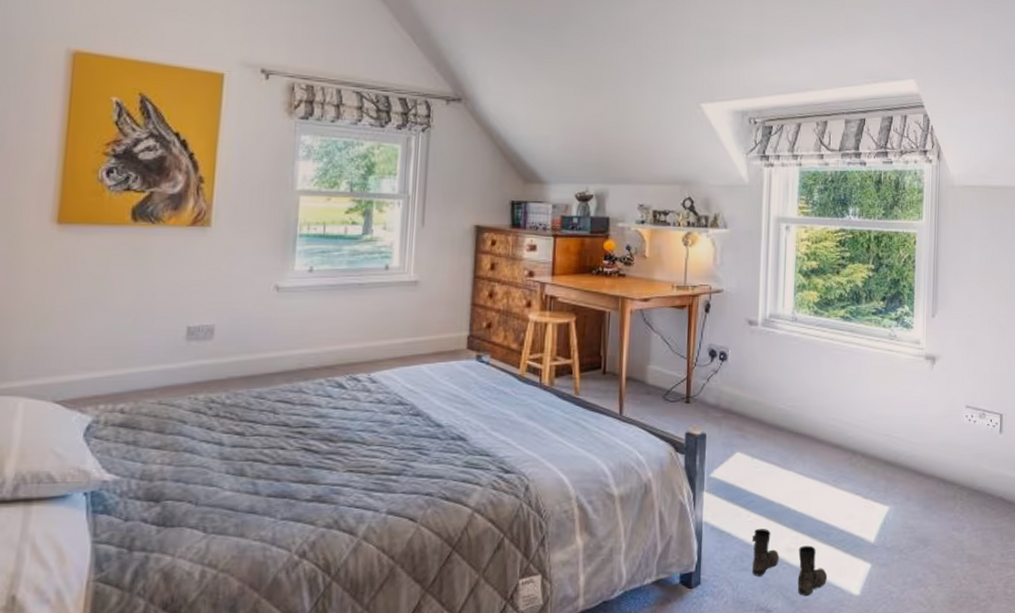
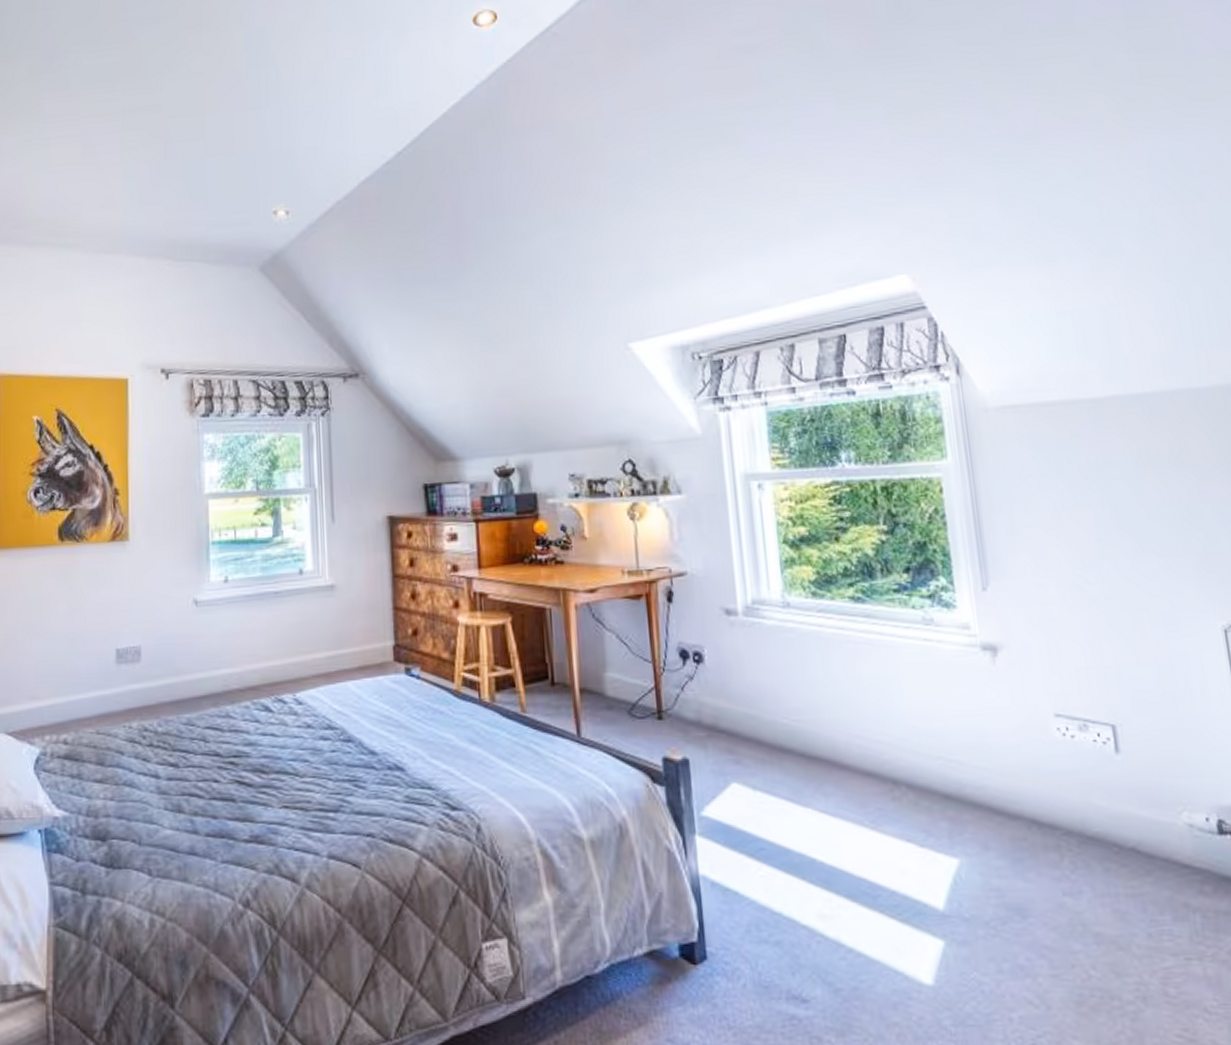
boots: present [751,529,828,596] -> none [768,887,883,982]

